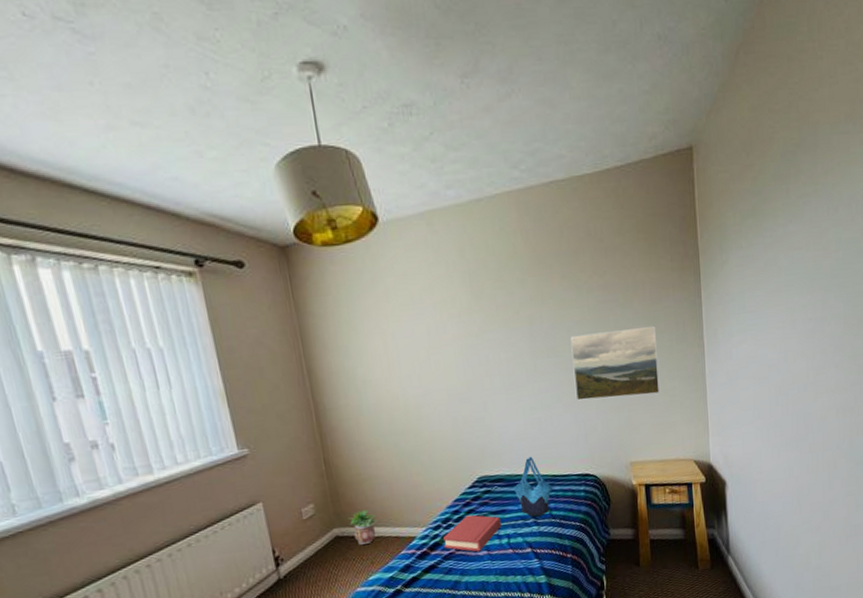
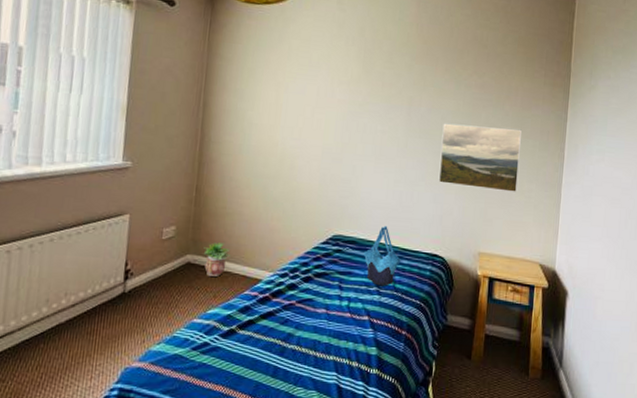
hardback book: present [443,515,502,552] -> none [286,270,346,309]

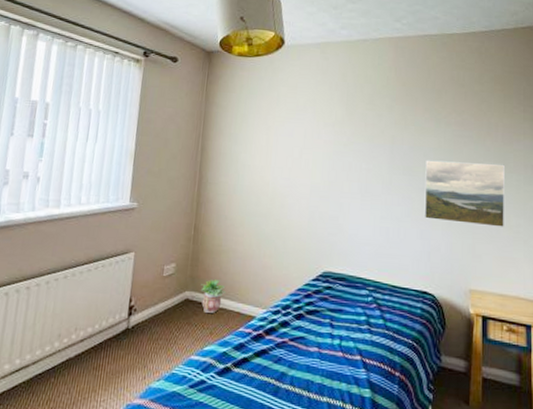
tote bag: present [363,225,401,286] -> none [353,262,391,325]

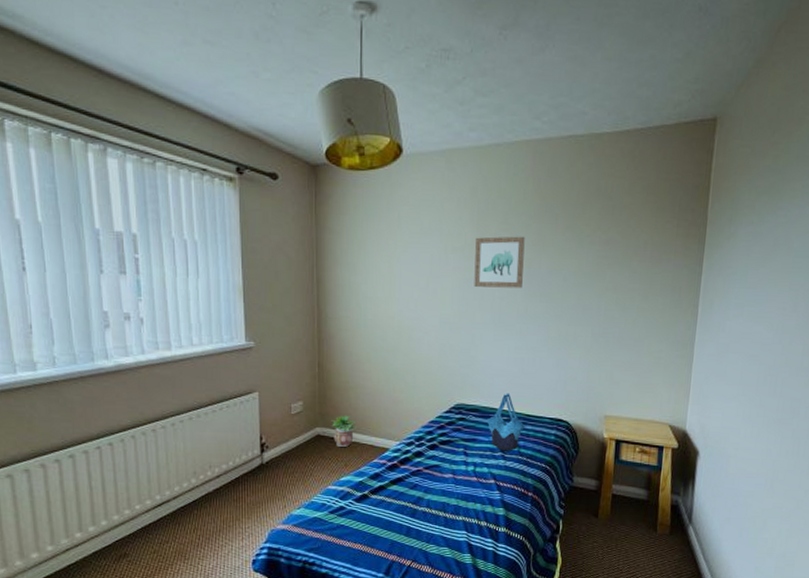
wall art: none [343,115,389,162] -> present [474,236,525,288]
tote bag: none [353,262,391,325] -> present [486,393,525,451]
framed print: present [424,160,504,227] -> none [561,285,651,353]

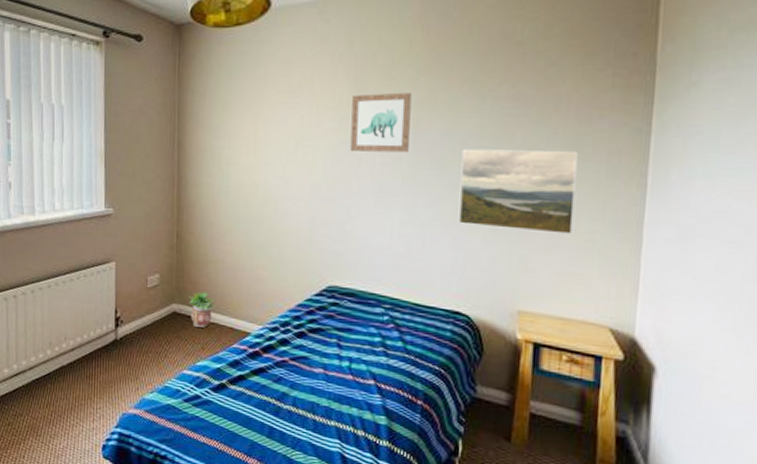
tote bag: present [486,393,525,451] -> none [365,276,412,347]
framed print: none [561,285,651,353] -> present [458,148,578,234]

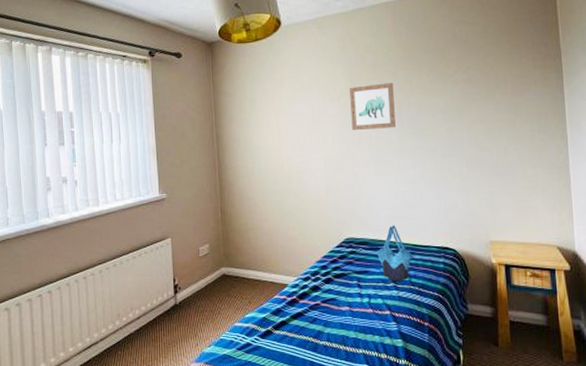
potted plant: present [188,291,217,328] -> none [234,255,259,285]
tote bag: none [365,276,412,347] -> present [376,225,413,282]
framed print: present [458,148,578,234] -> none [435,116,521,179]

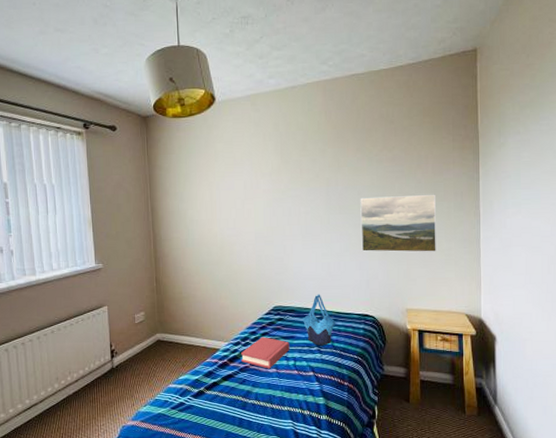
hardback book: none [311,271,364,307] -> present [241,337,290,369]
wall art: present [350,82,396,130] -> none [281,160,323,205]
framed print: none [435,116,521,179] -> present [360,194,436,253]

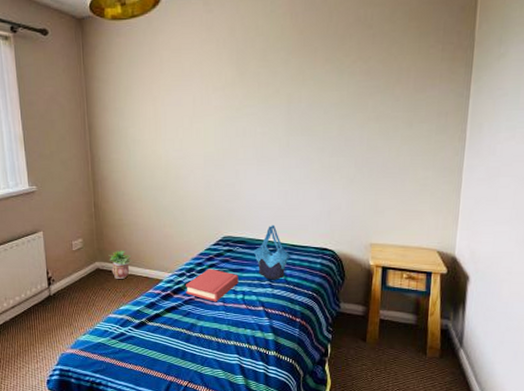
potted plant: none [169,322,192,349] -> present [108,250,133,279]
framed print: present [360,194,436,253] -> none [324,114,415,181]

